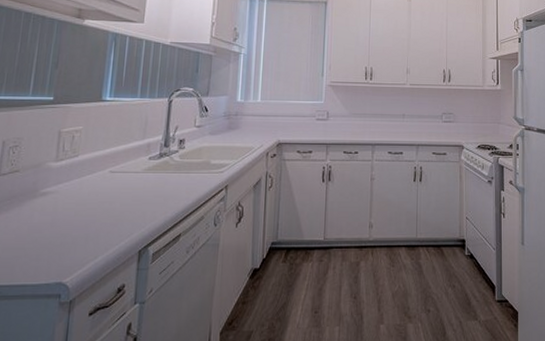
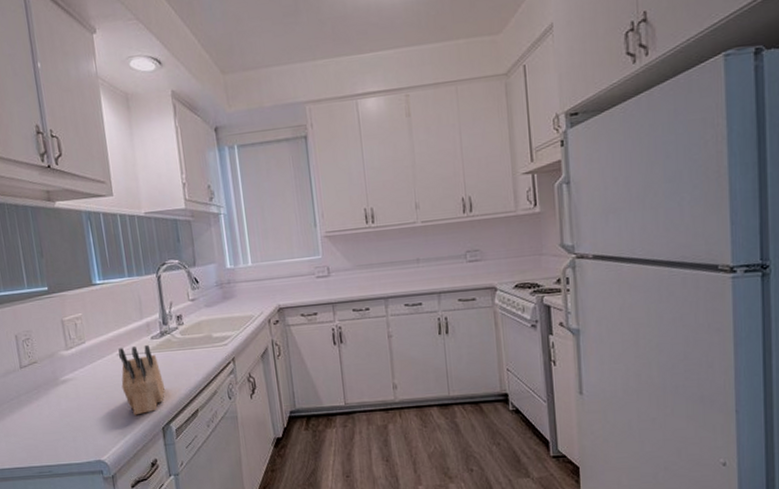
knife block: none [105,164,152,236] -> present [118,344,166,416]

